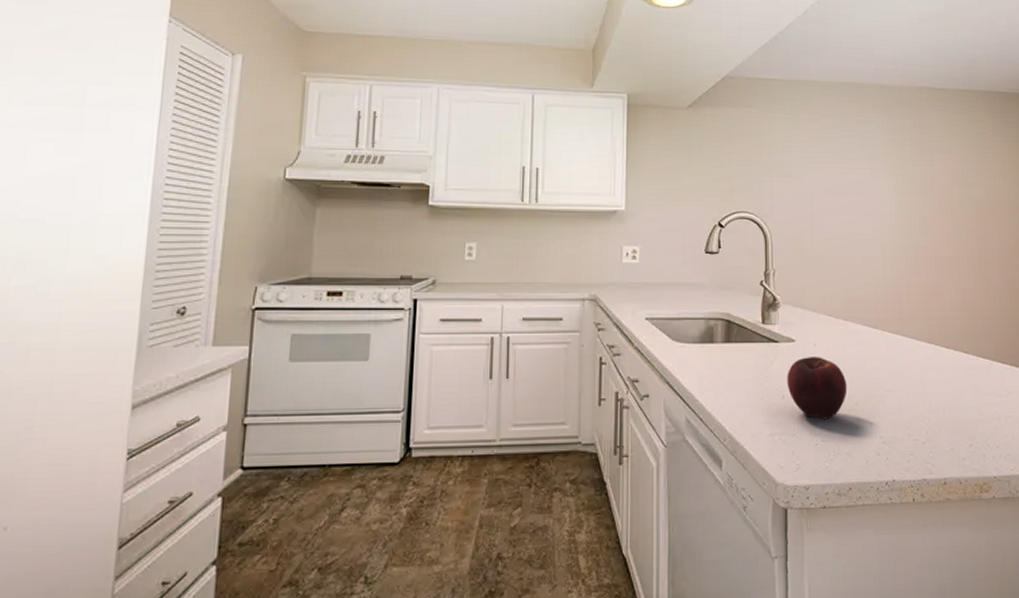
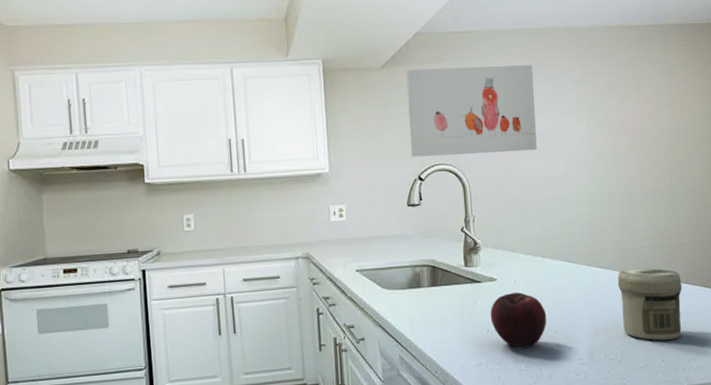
wall art: none [712,112,843,206] -> present [406,65,537,157]
jar: none [923,341,991,423] -> present [617,268,682,341]

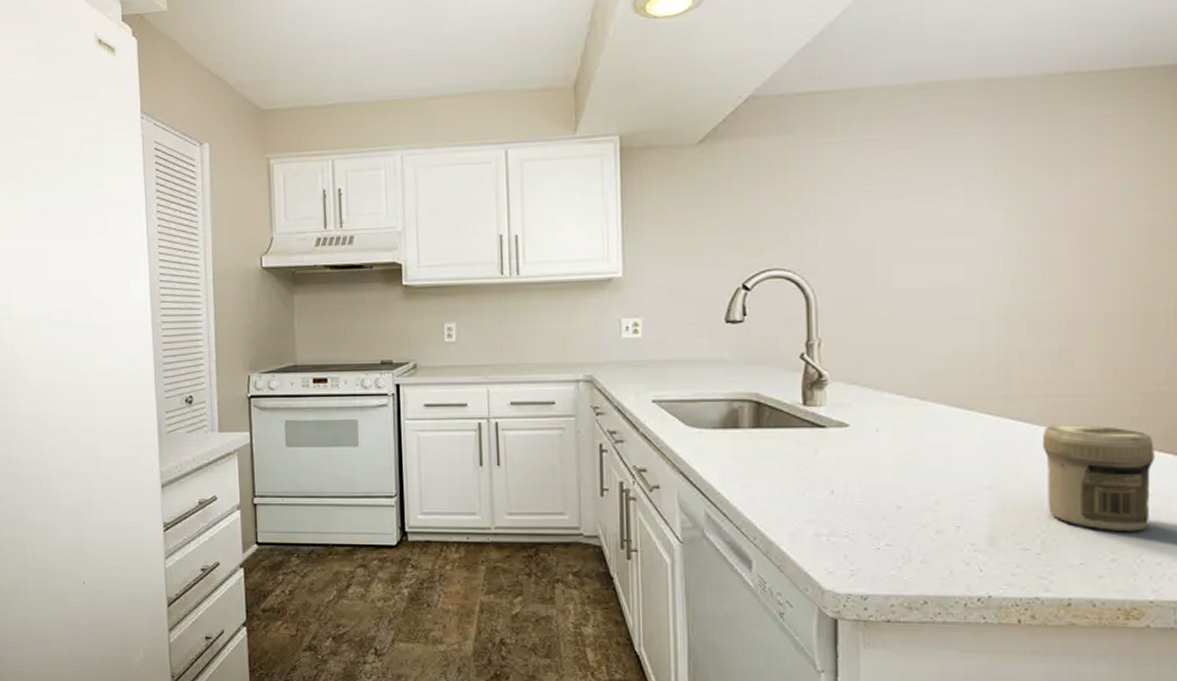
wall art: present [406,65,537,157] -> none [732,133,922,260]
fruit: present [490,292,547,348] -> none [837,445,924,520]

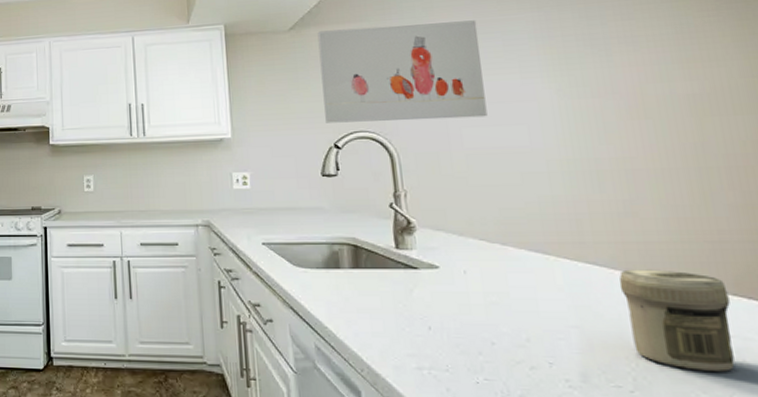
wall art: none [732,133,922,260] -> present [317,20,488,123]

